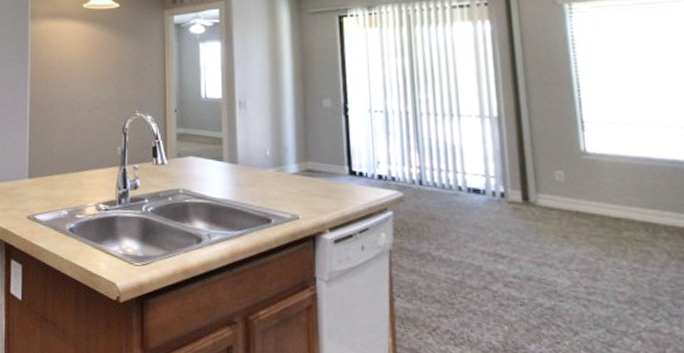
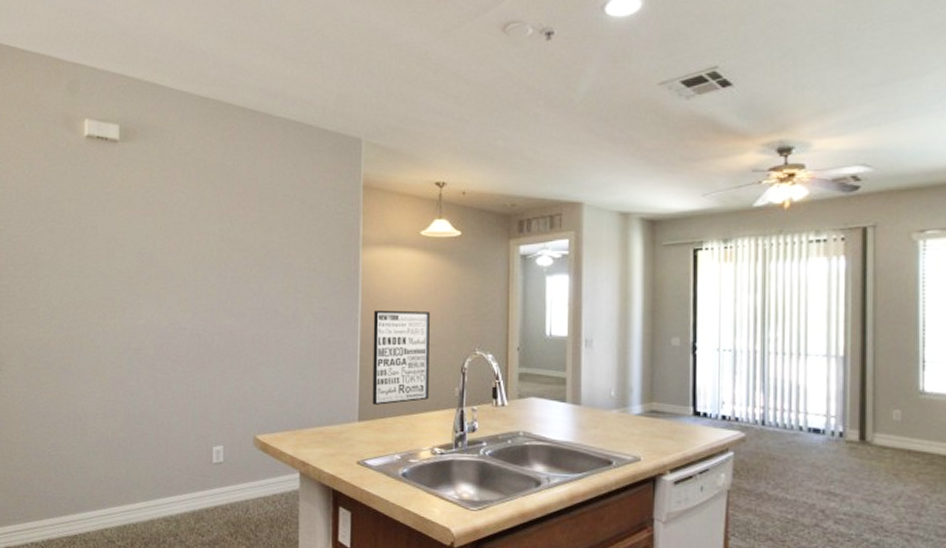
wall art: none [41,76,93,163] -> present [372,311,430,405]

